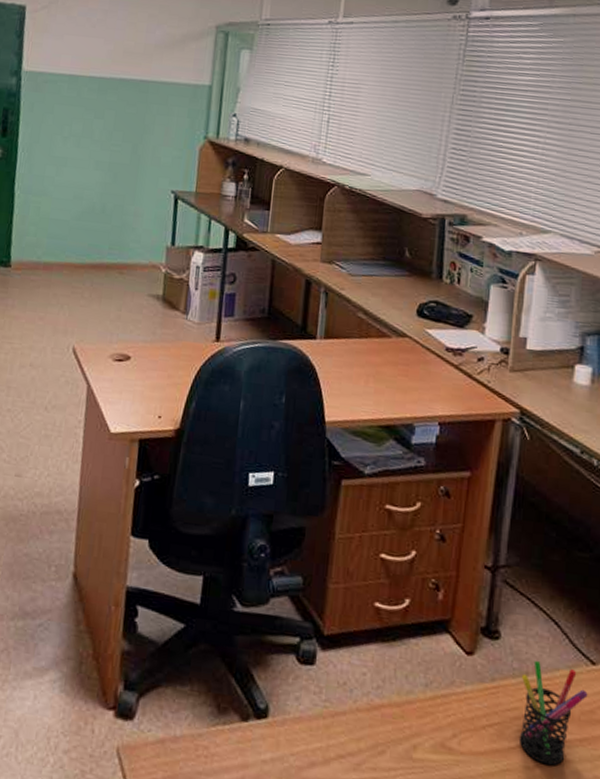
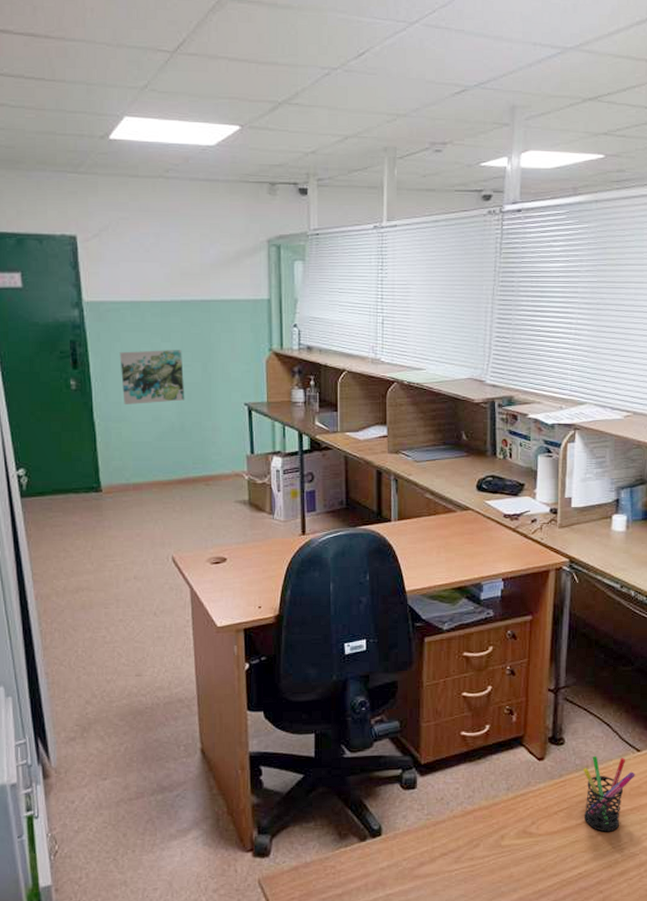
wall art: none [47,124,114,181] -> present [119,350,185,404]

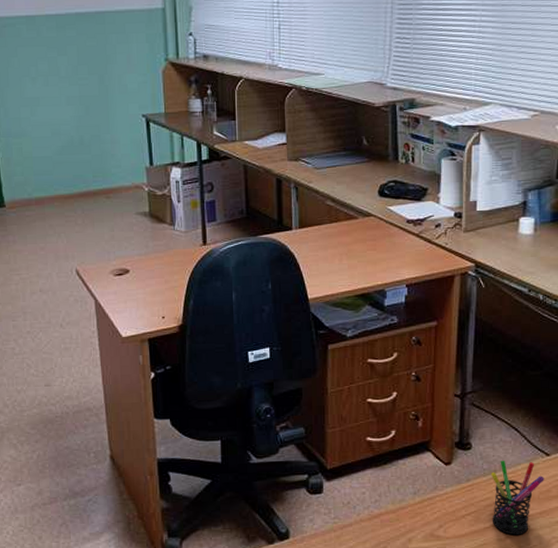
wall art: present [119,350,185,404] -> none [17,63,83,120]

